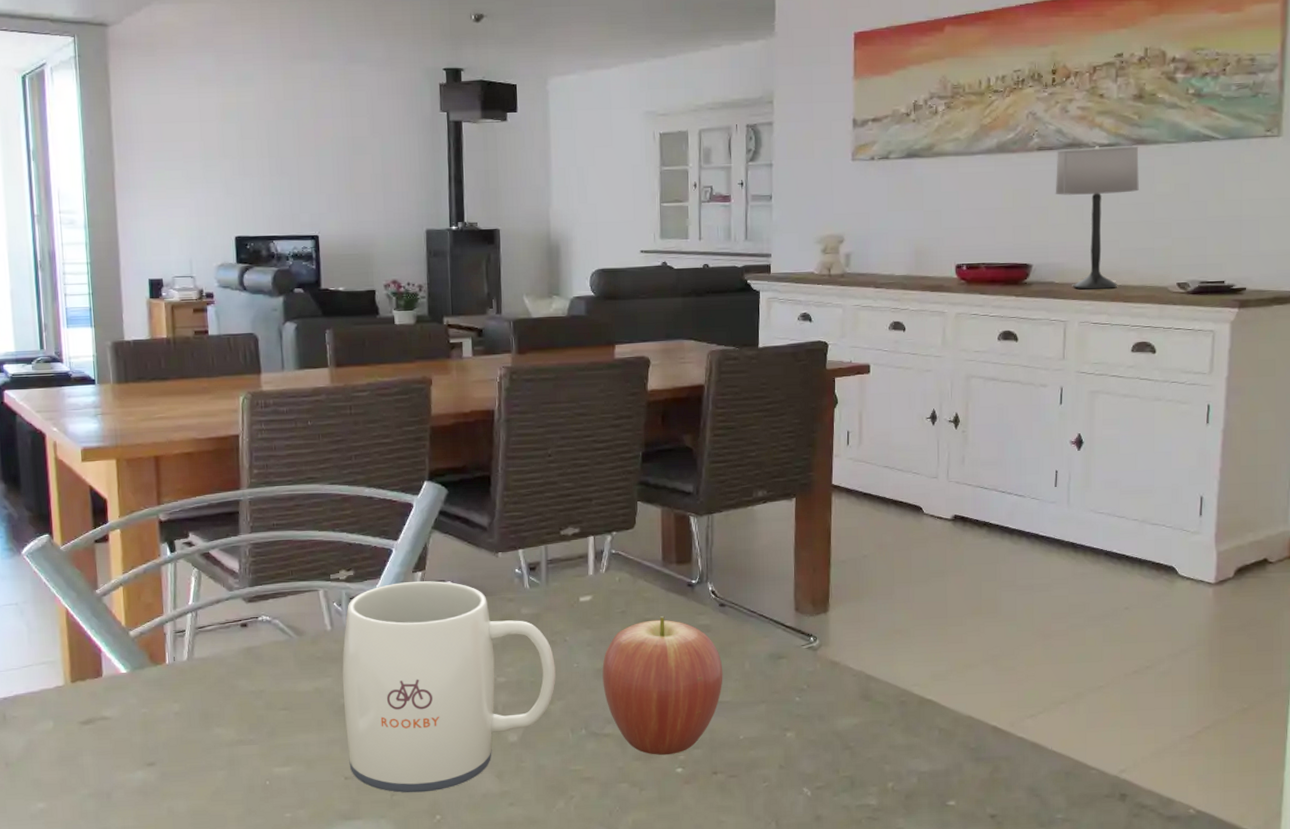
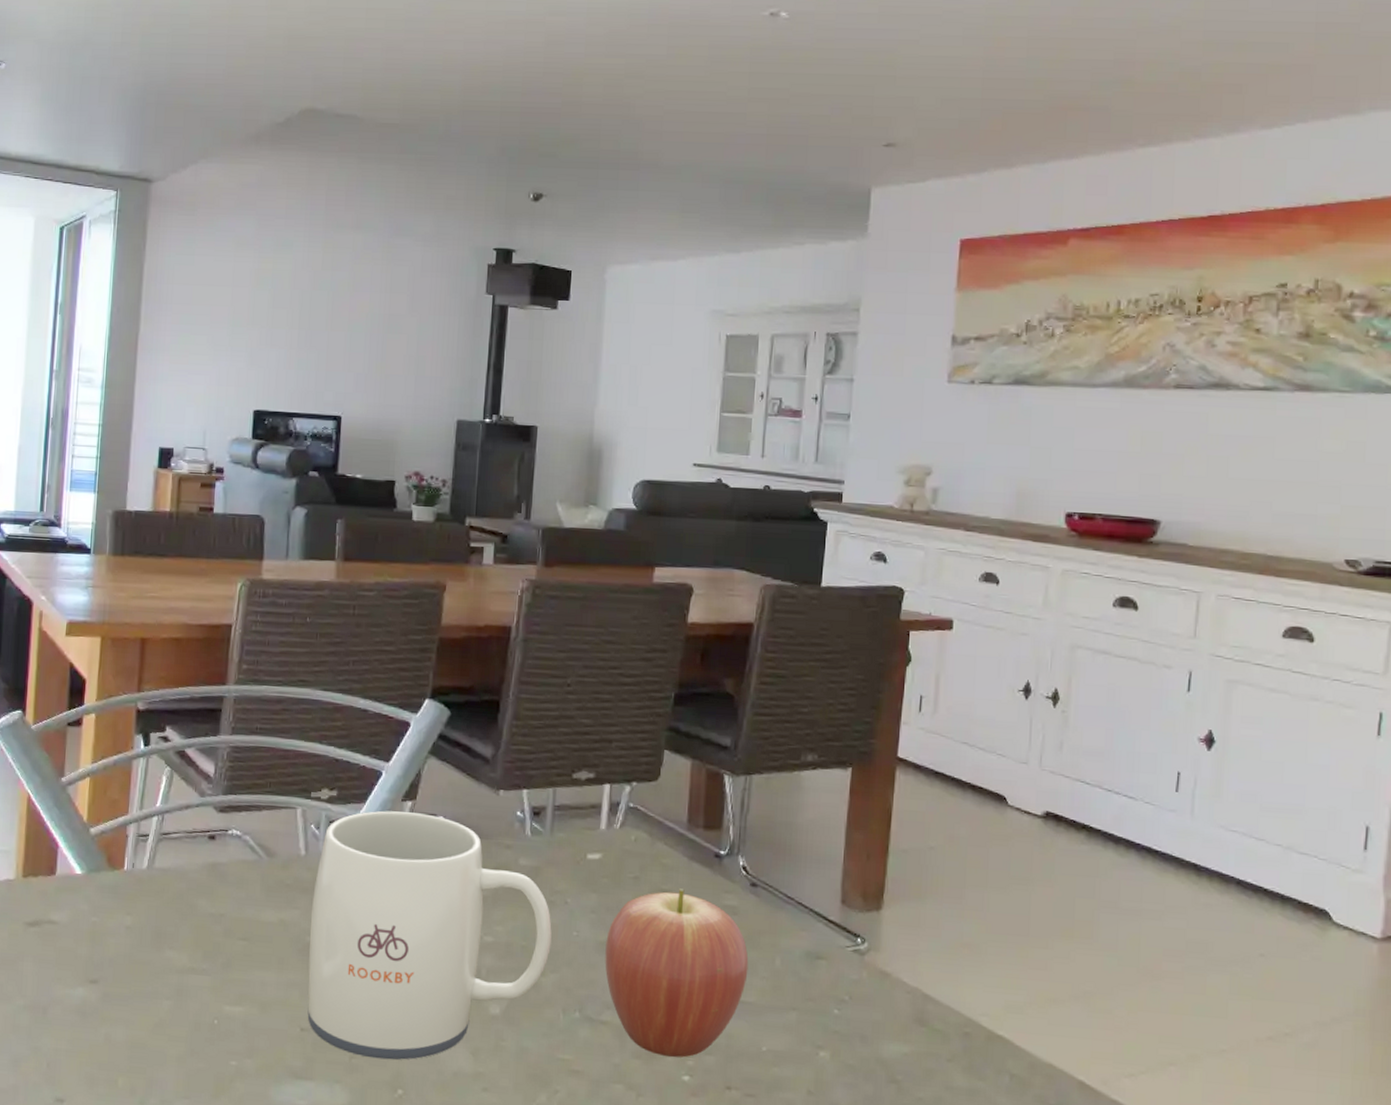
table lamp: present [1055,146,1139,290] -> none [1194,389,1303,559]

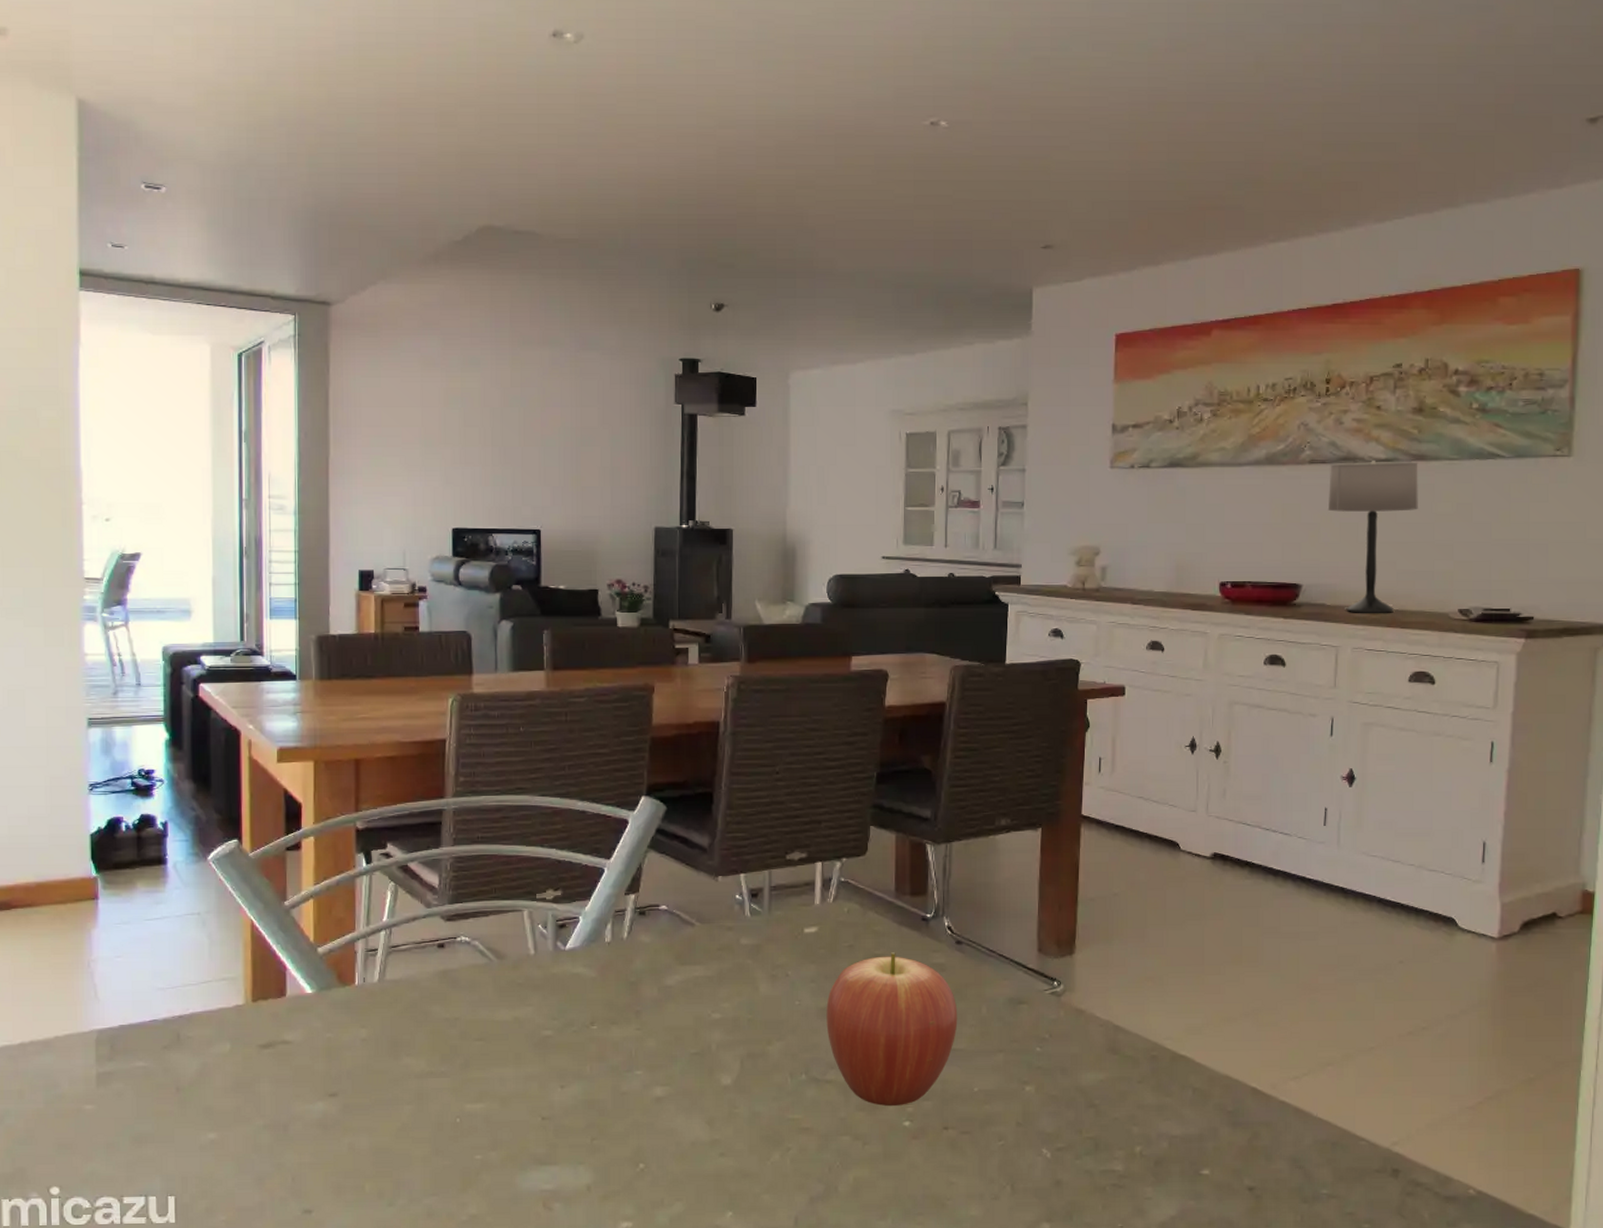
mug: present [307,810,552,1060] -> none [544,905,775,1138]
table lamp: none [1194,389,1303,559] -> present [1327,461,1418,614]

